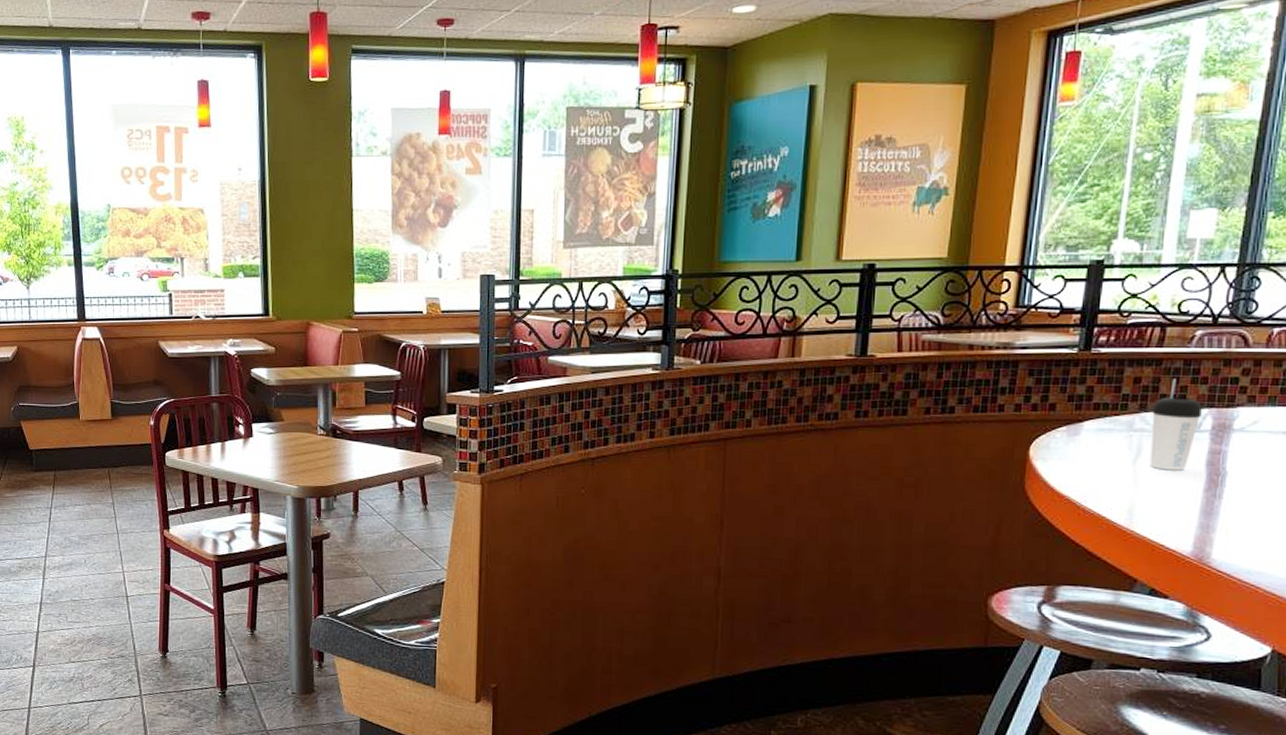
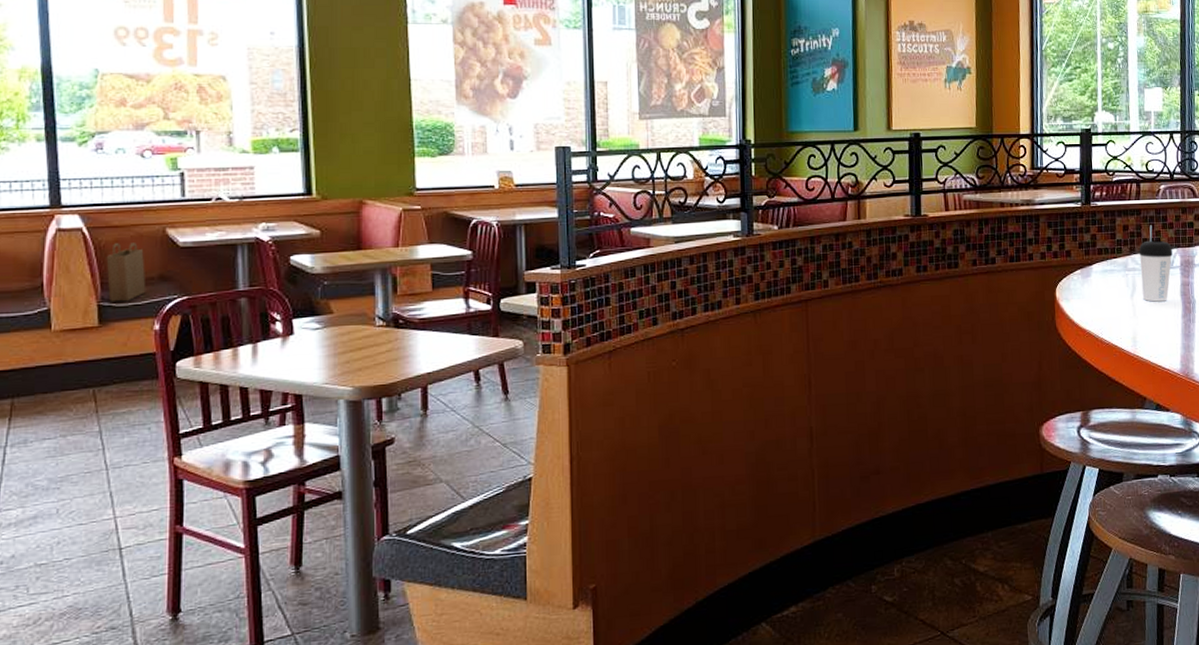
shopping bag: none [116,352,145,401] -> present [106,243,146,302]

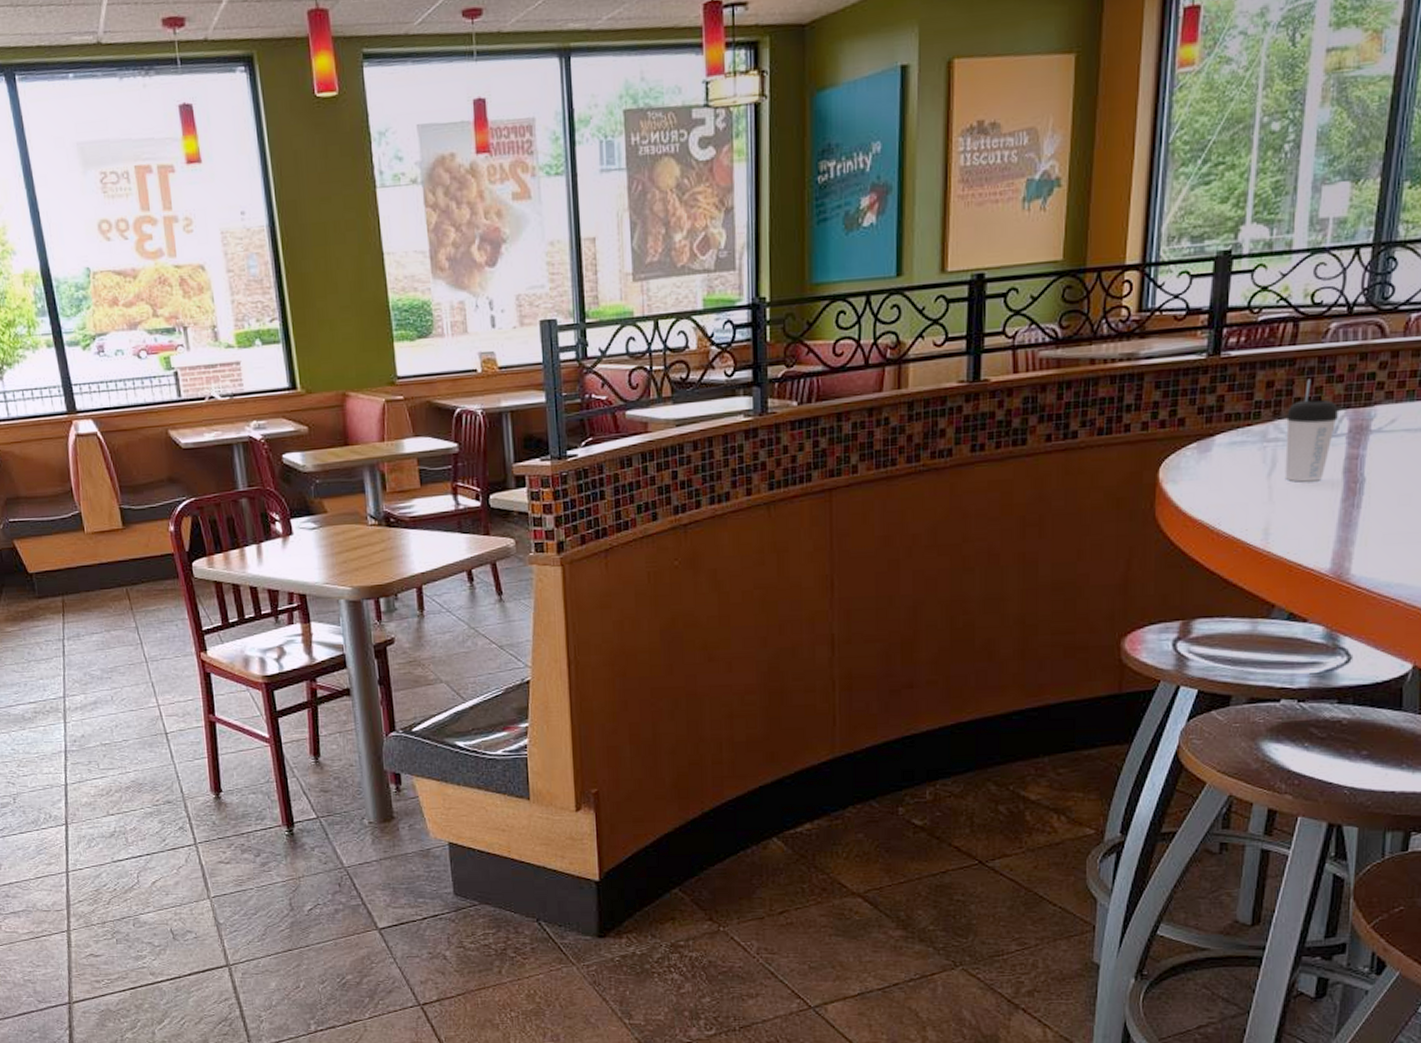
shopping bag: present [106,243,146,302] -> none [120,445,159,505]

